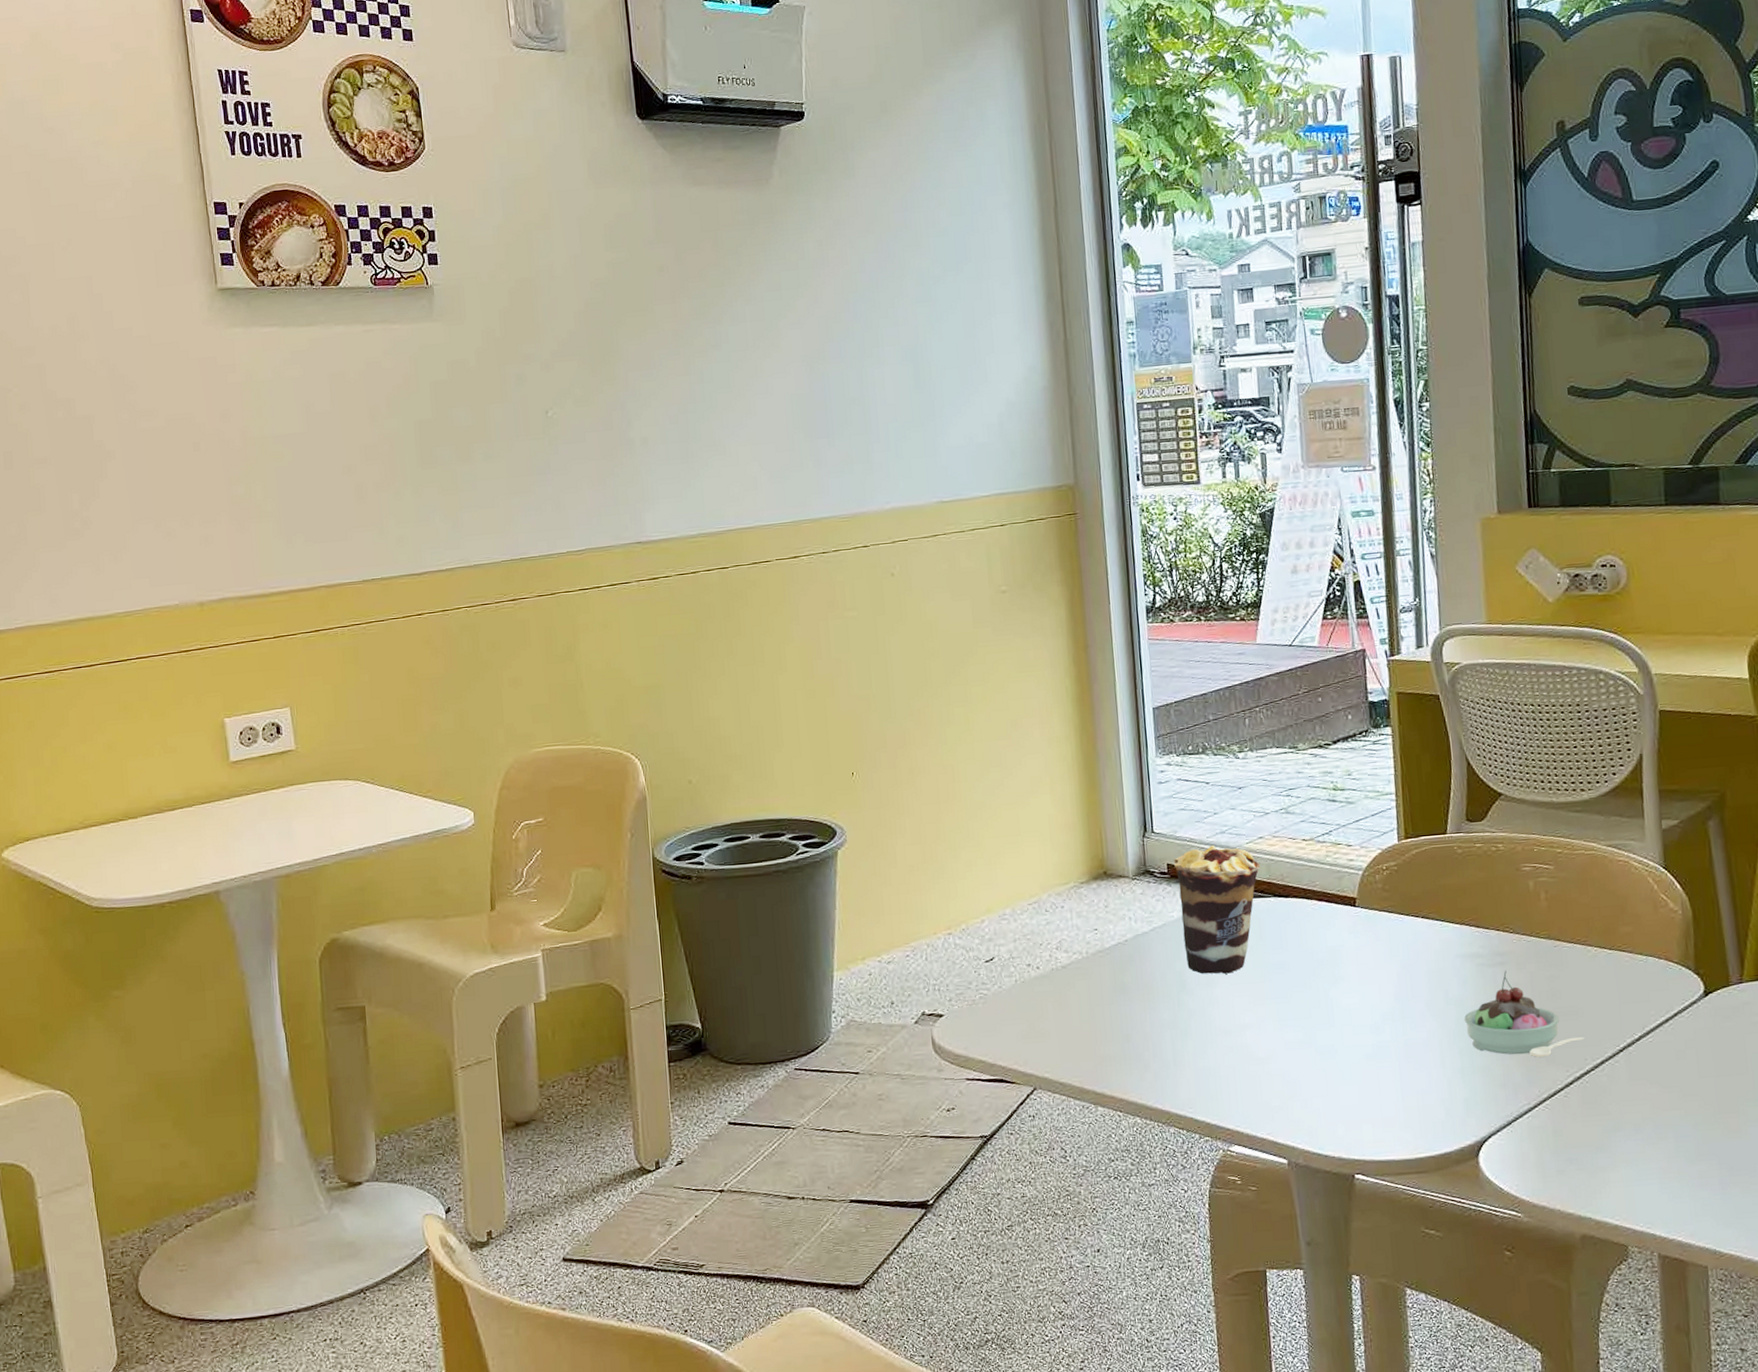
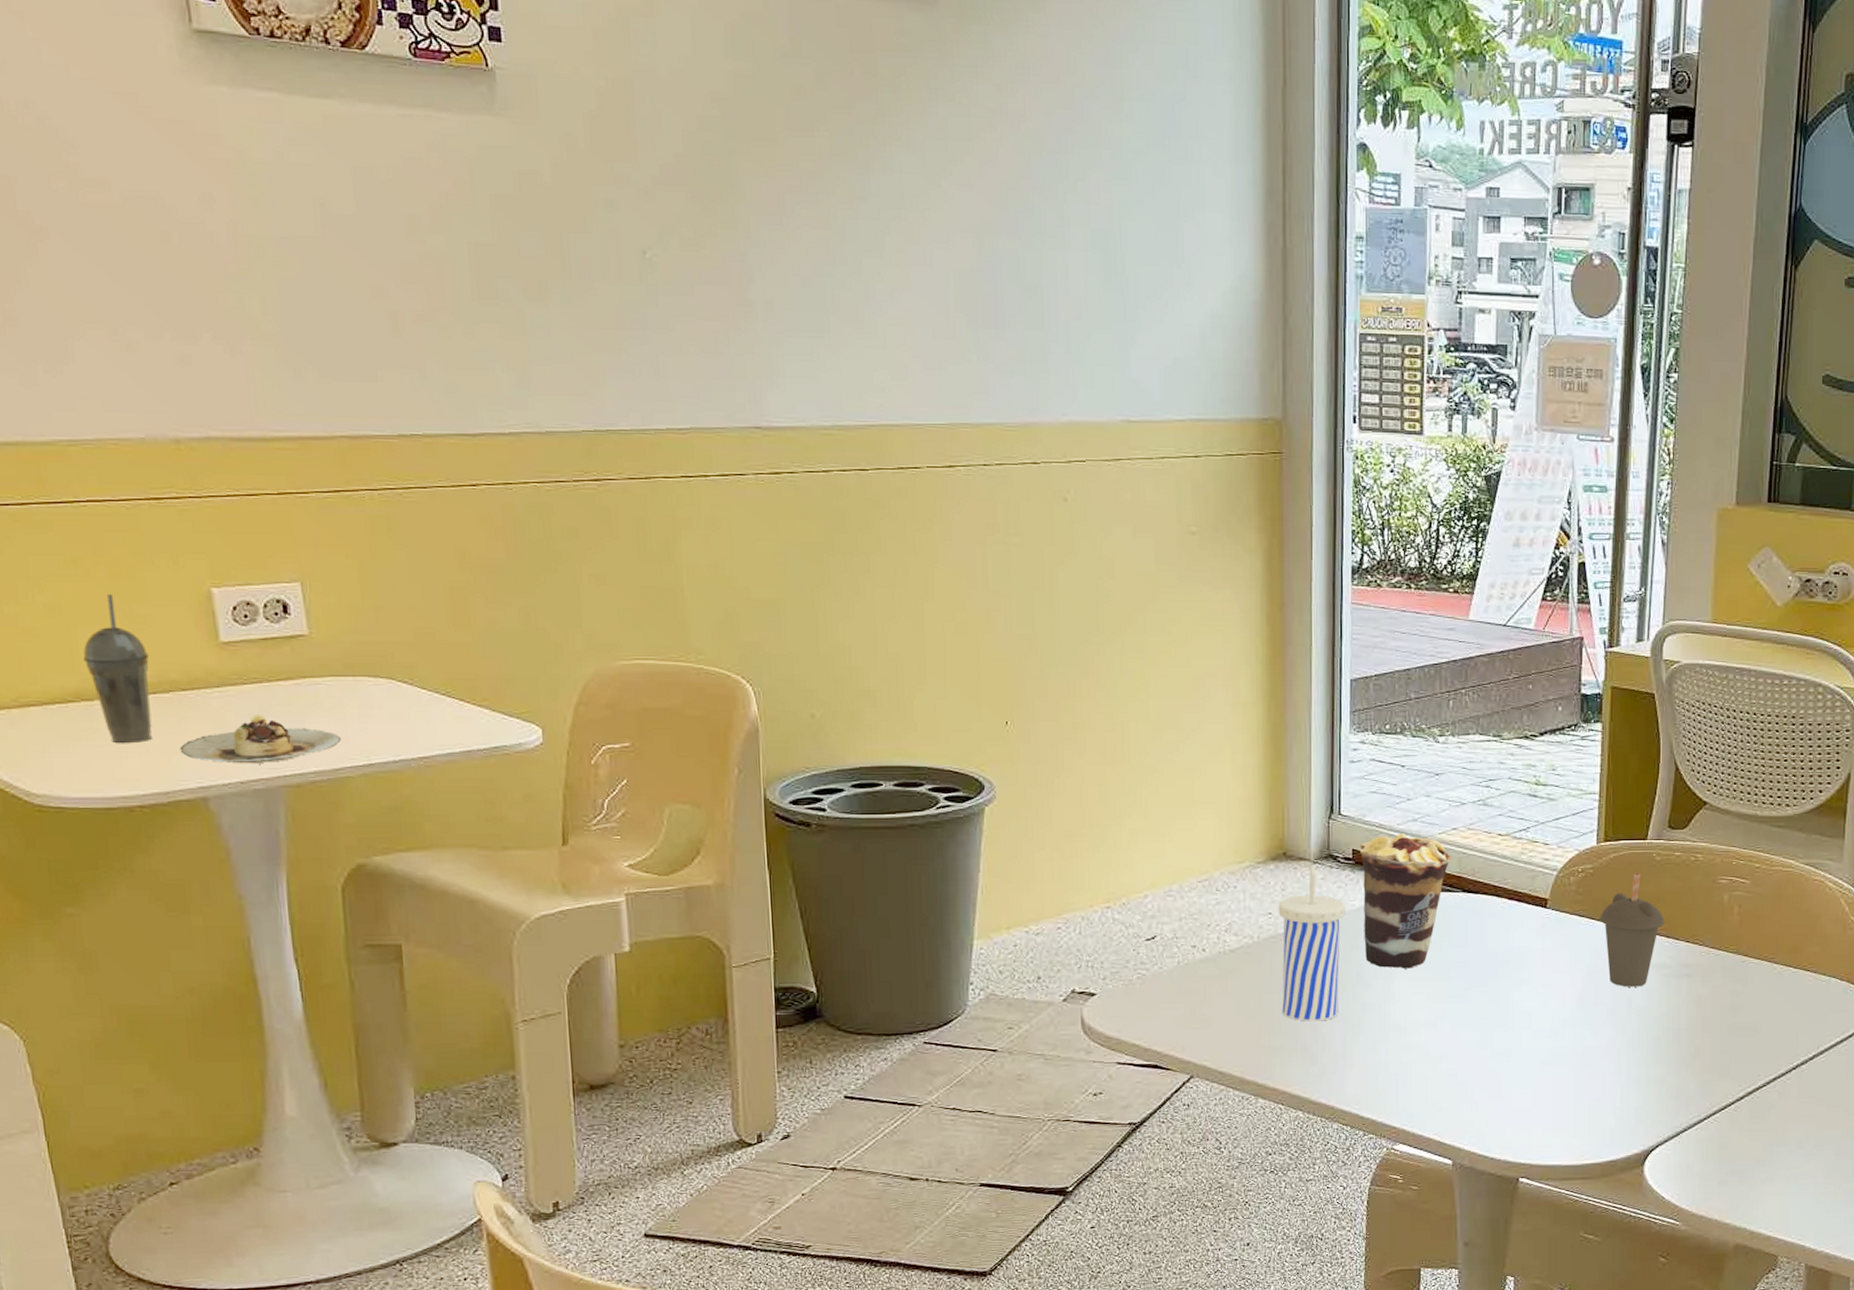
beverage cup: none [131,730,179,852] -> present [83,593,152,744]
dessert: none [199,818,320,862] -> present [179,714,342,764]
beverage cup: none [1102,881,1167,1030] -> present [1278,864,1345,1022]
sippy cup: none [1408,866,1473,979] -> present [1600,872,1665,987]
dessert: present [1464,970,1585,1057] -> none [1644,982,1760,1071]

